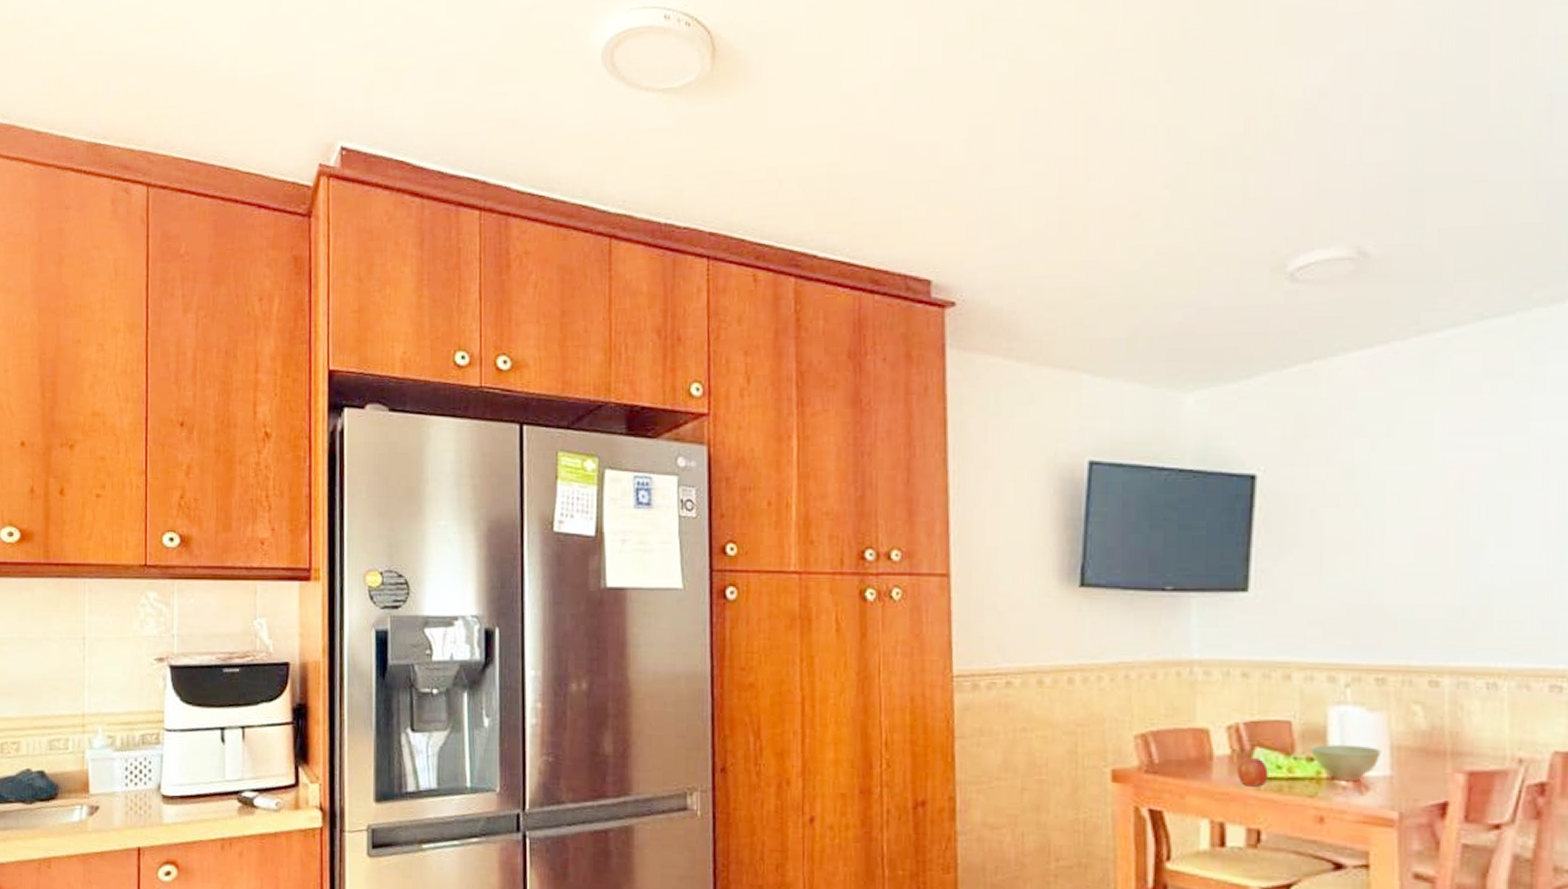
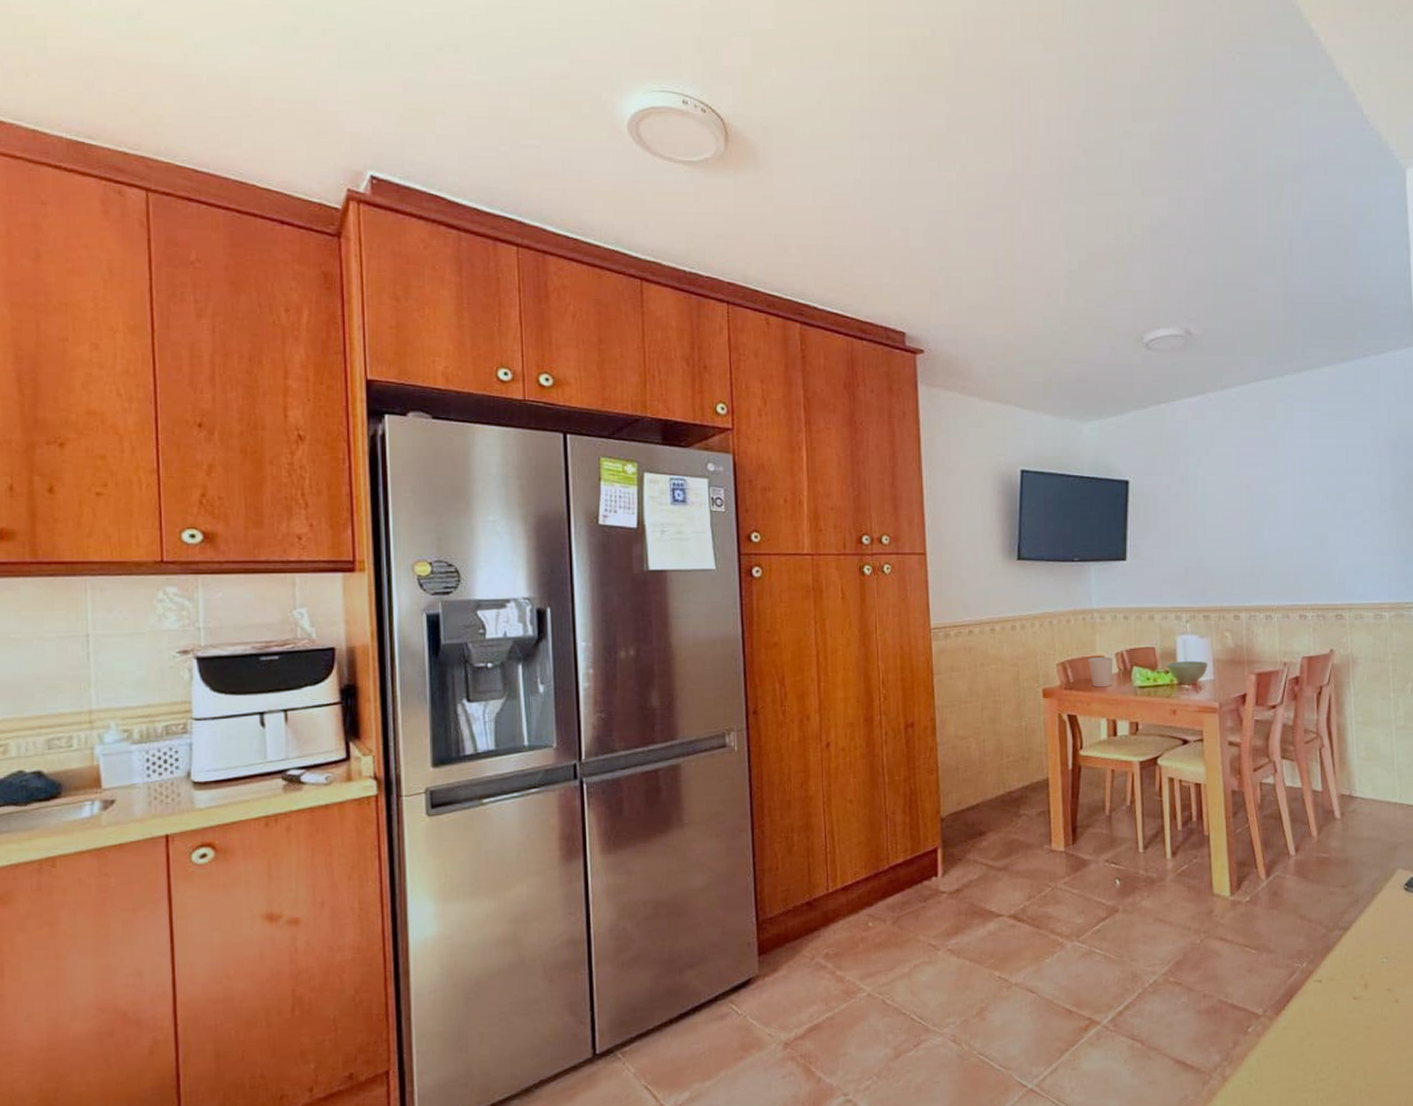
dixie cup: none [1182,730,1223,775] -> present [1087,657,1114,688]
fruit: present [1237,758,1268,787] -> none [1123,674,1142,694]

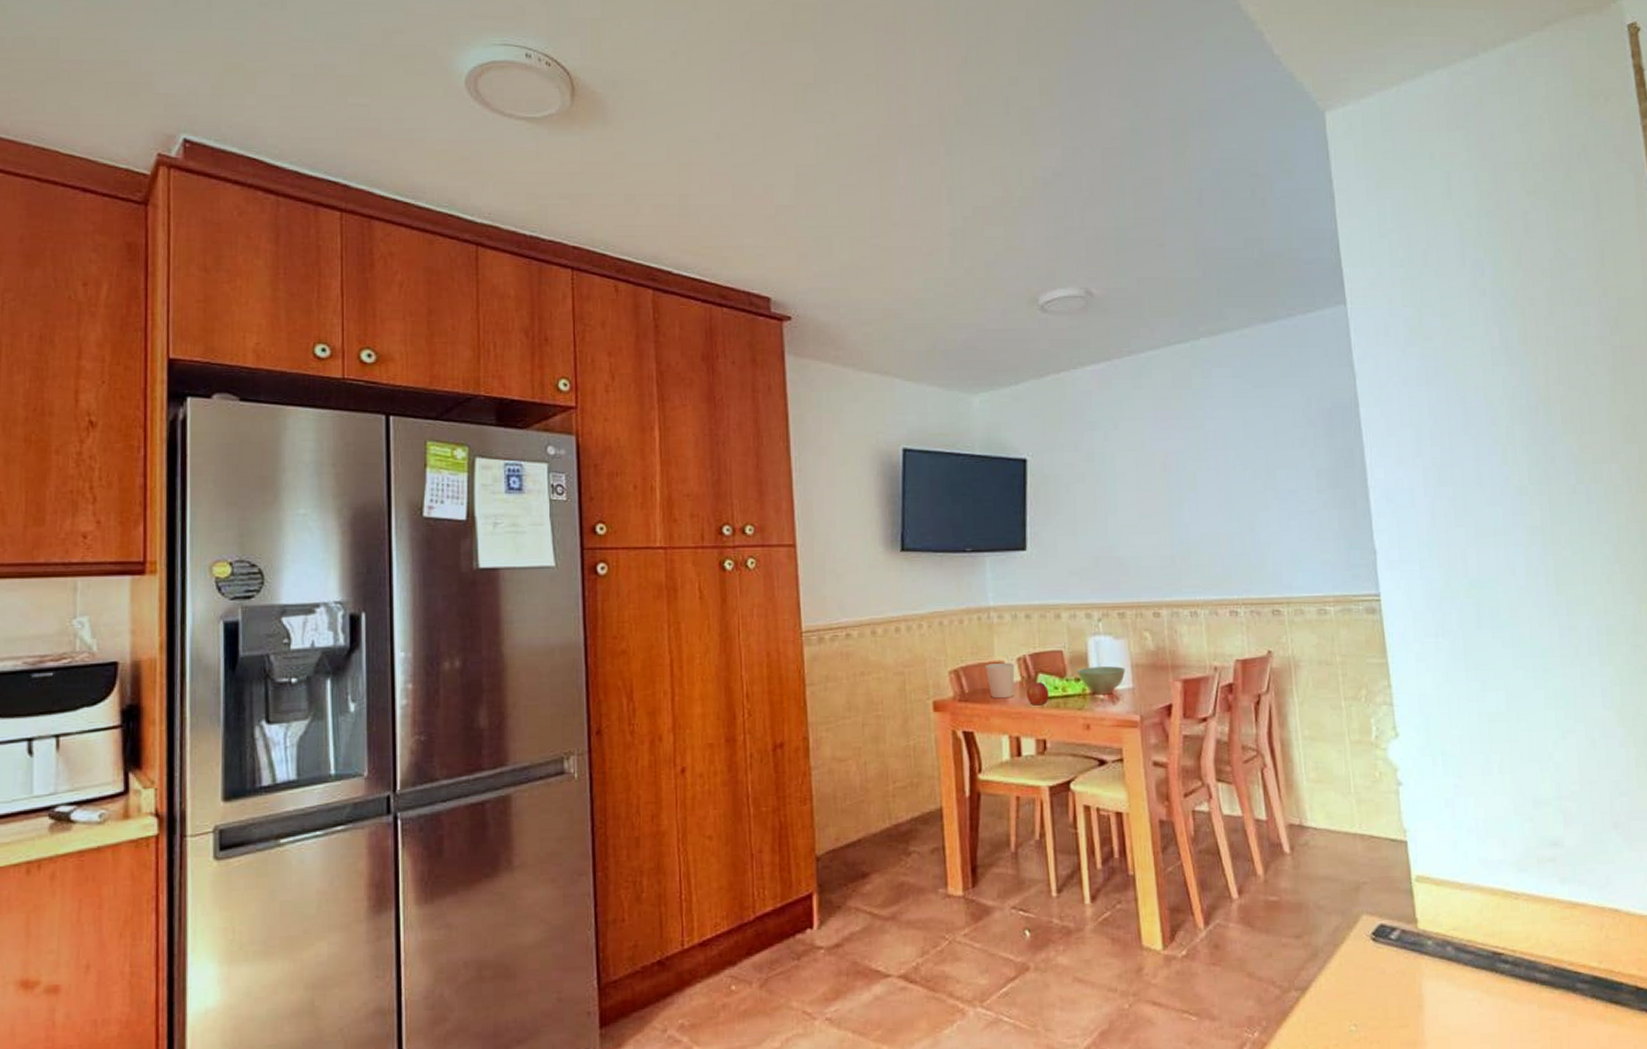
fruit: none [1123,674,1142,694] -> present [1026,682,1049,706]

